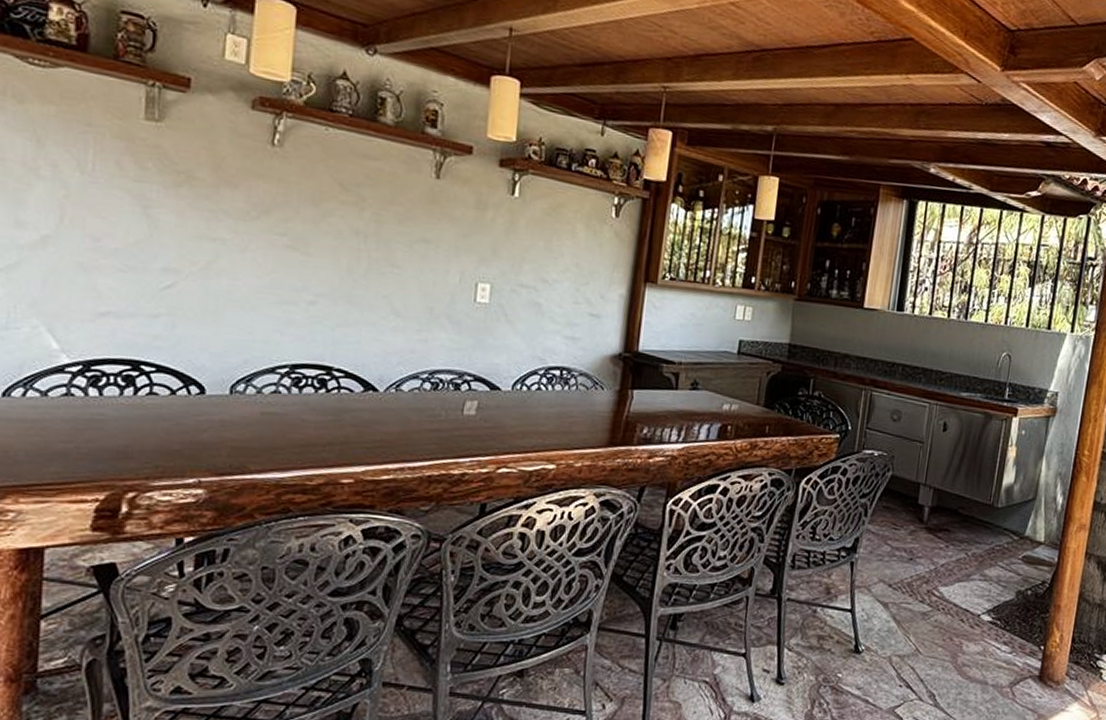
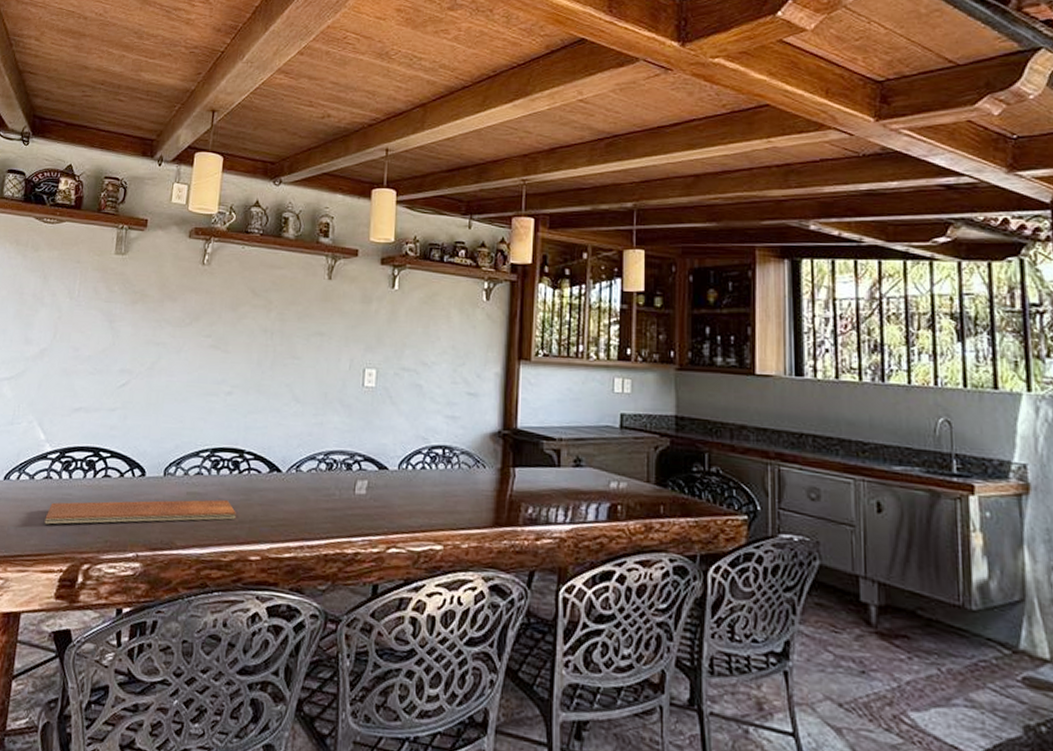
chopping board: none [68,420,324,449] -> present [44,499,236,525]

